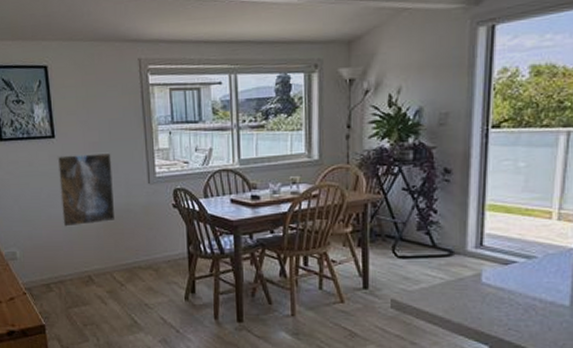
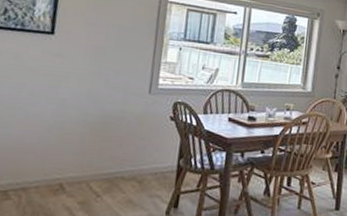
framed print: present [57,153,116,227] -> none [41,53,115,129]

